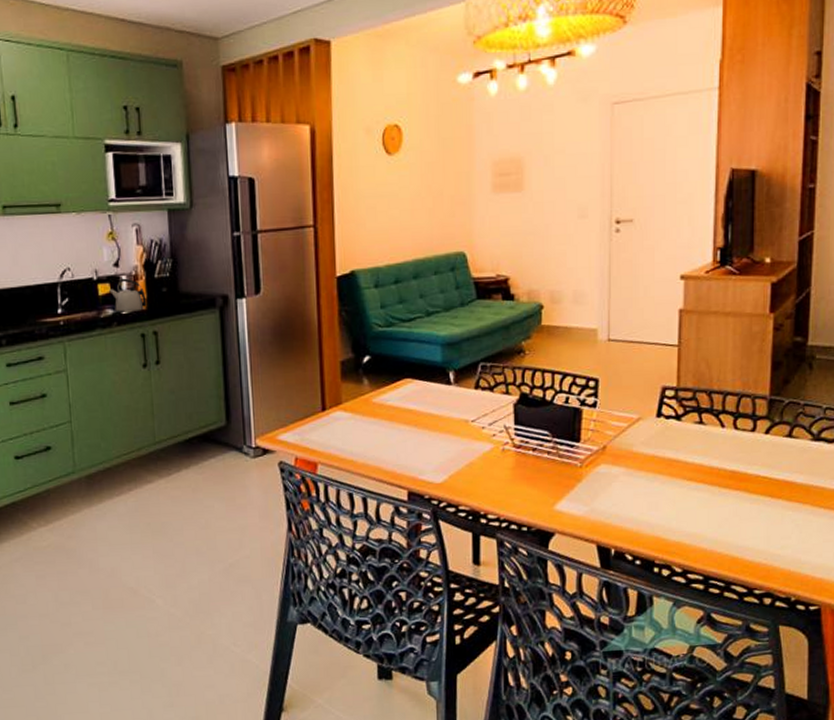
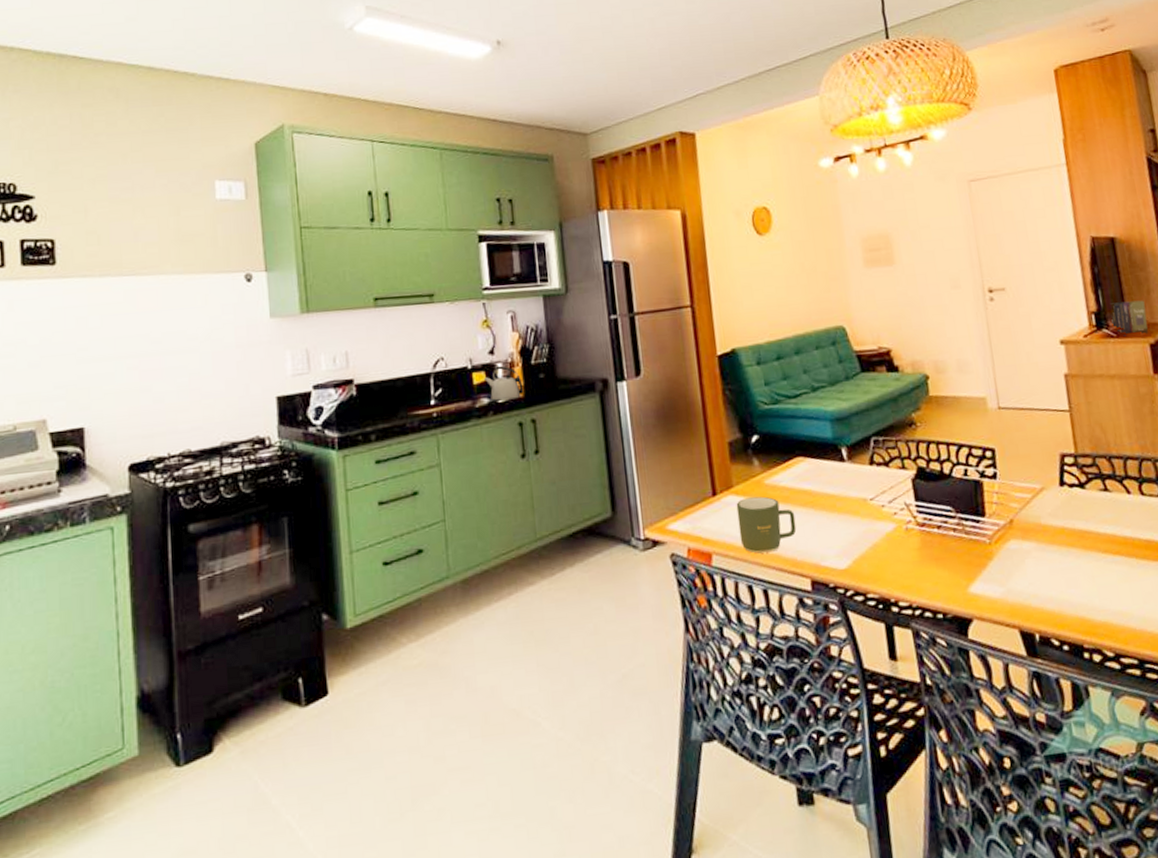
mug: none [343,413,399,465] -> present [736,496,797,554]
books: none [737,237,774,274] -> present [1110,300,1148,336]

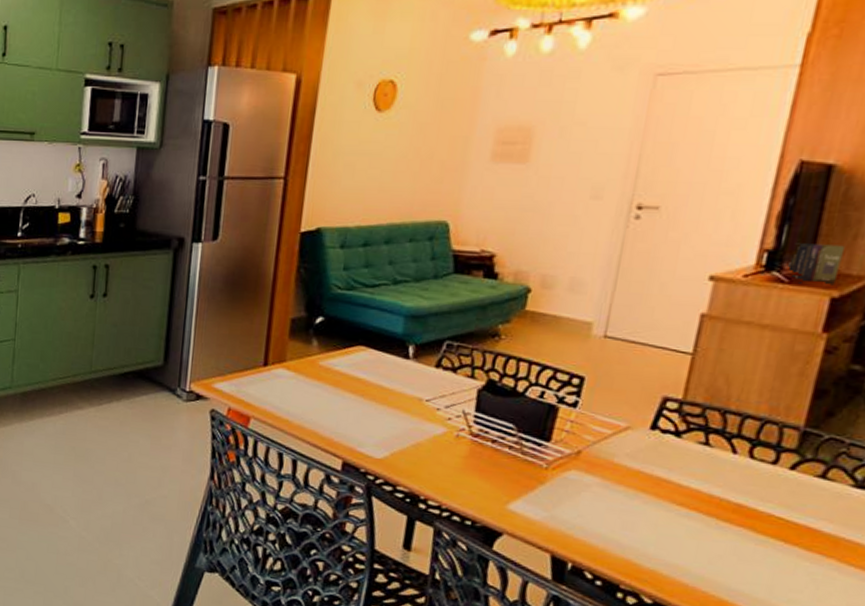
kettle: present [484,365,524,402] -> none [69,210,103,244]
mug: present [736,496,797,554] -> none [281,374,342,428]

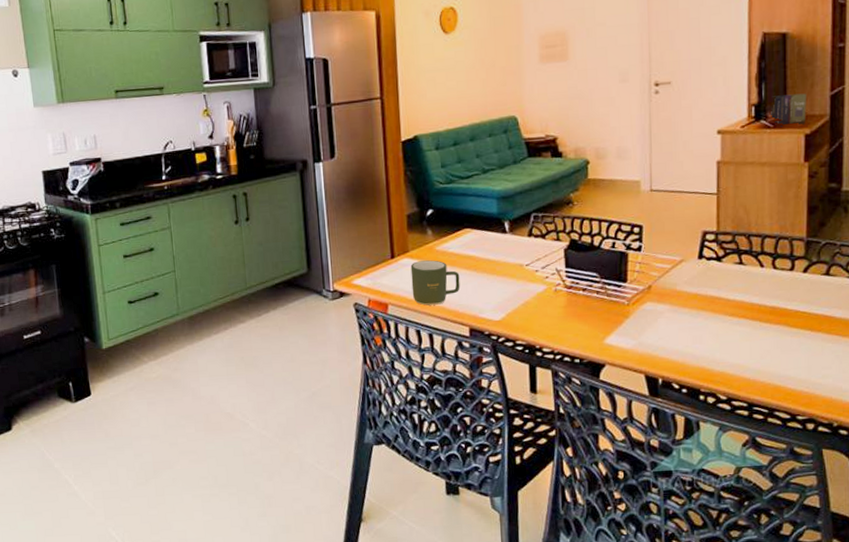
mug: none [281,374,342,428] -> present [410,260,460,306]

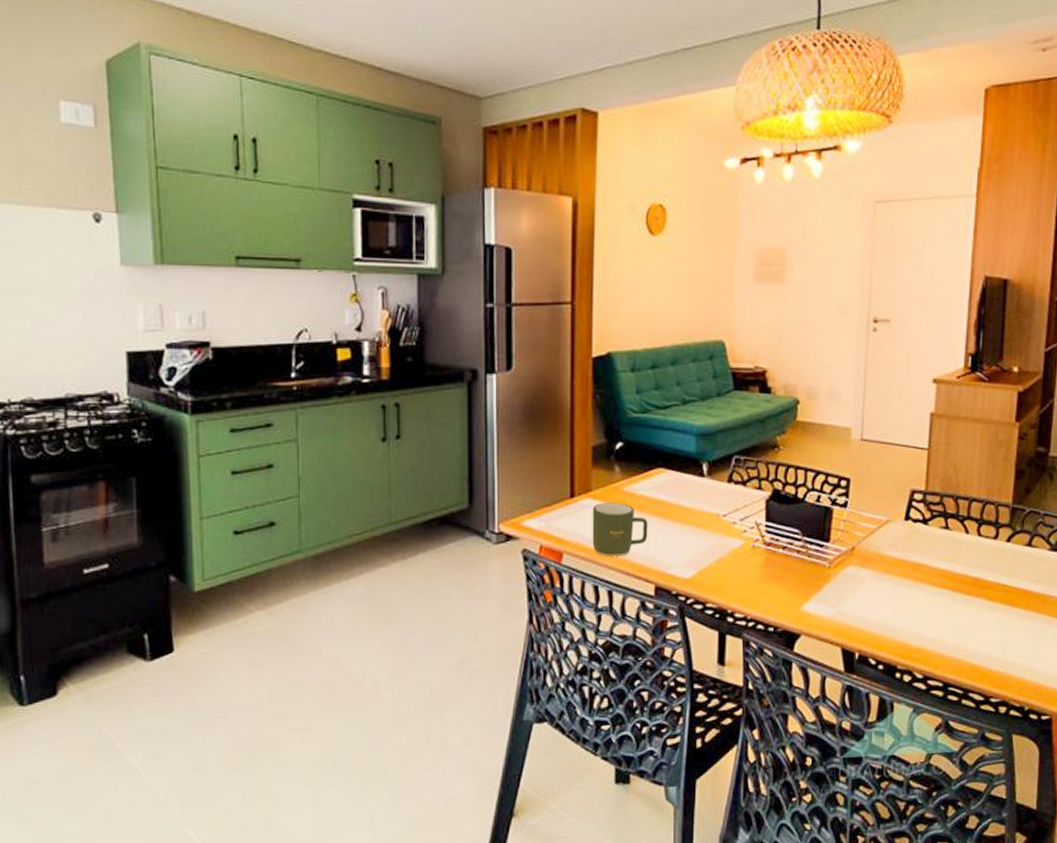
books: present [771,93,806,127] -> none [987,347,1022,382]

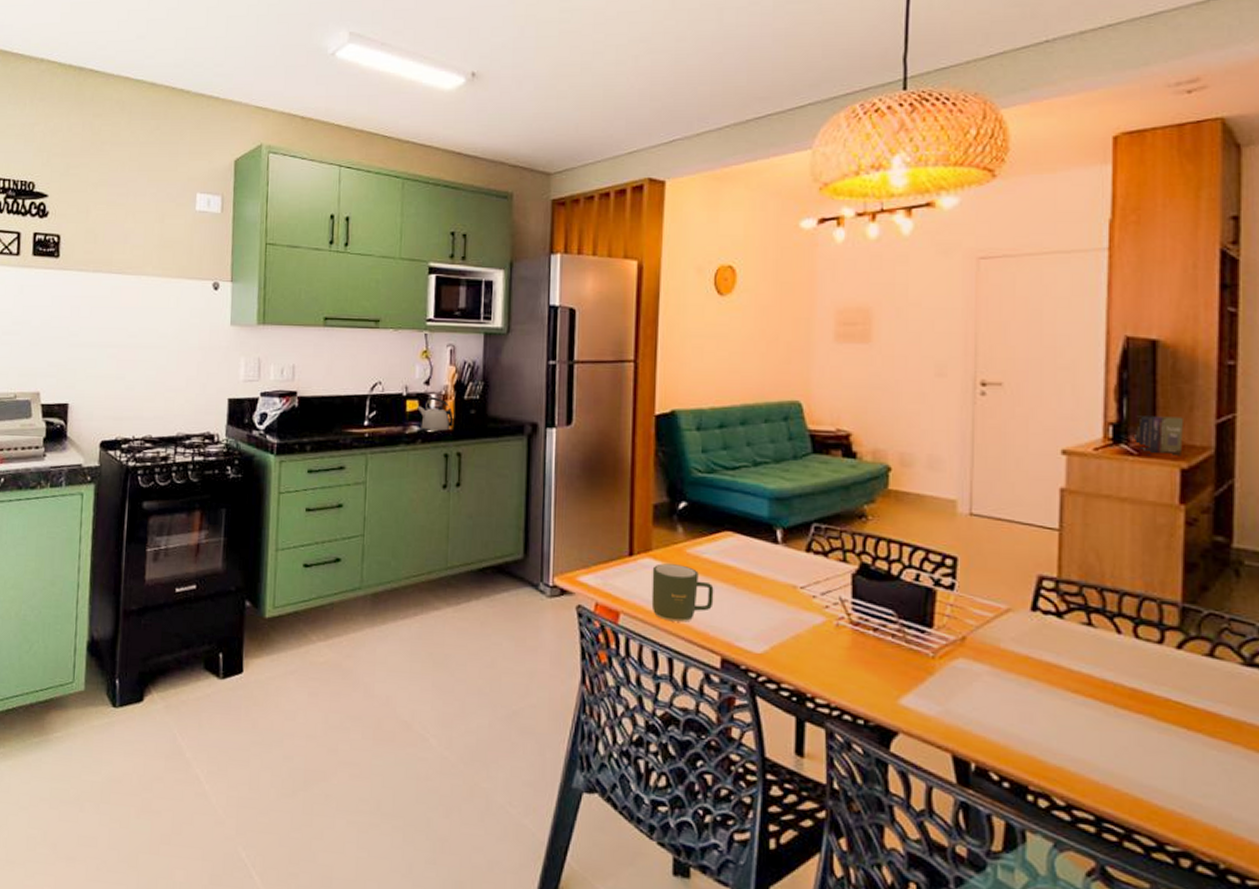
kettle: none [349,344,389,382] -> present [417,397,454,432]
books: none [987,347,1022,382] -> present [1134,416,1183,457]

